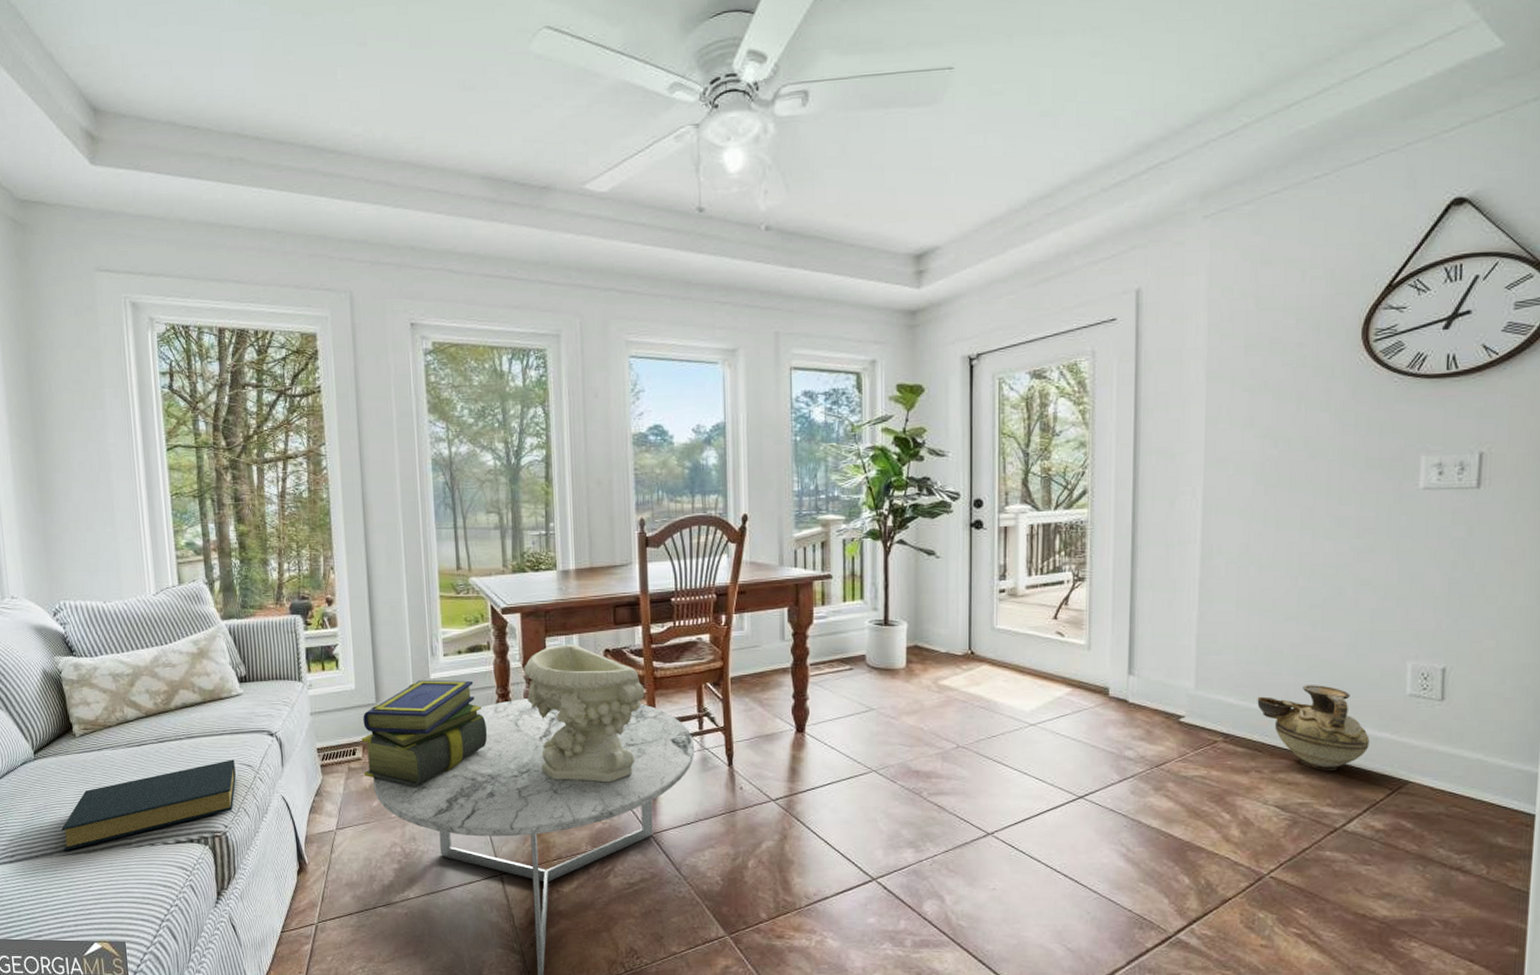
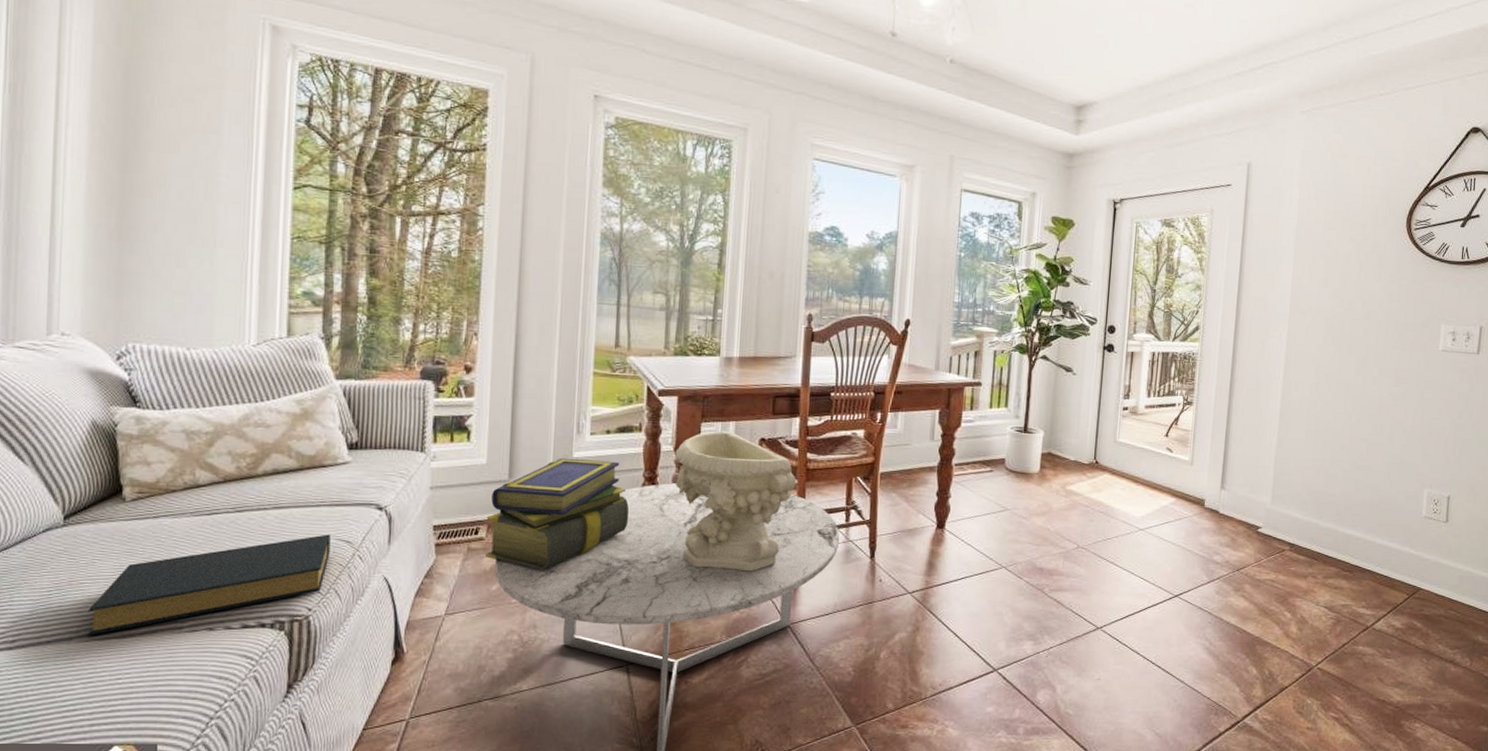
ceramic jug: present [1257,685,1370,770] -> none [1316,505,1395,578]

